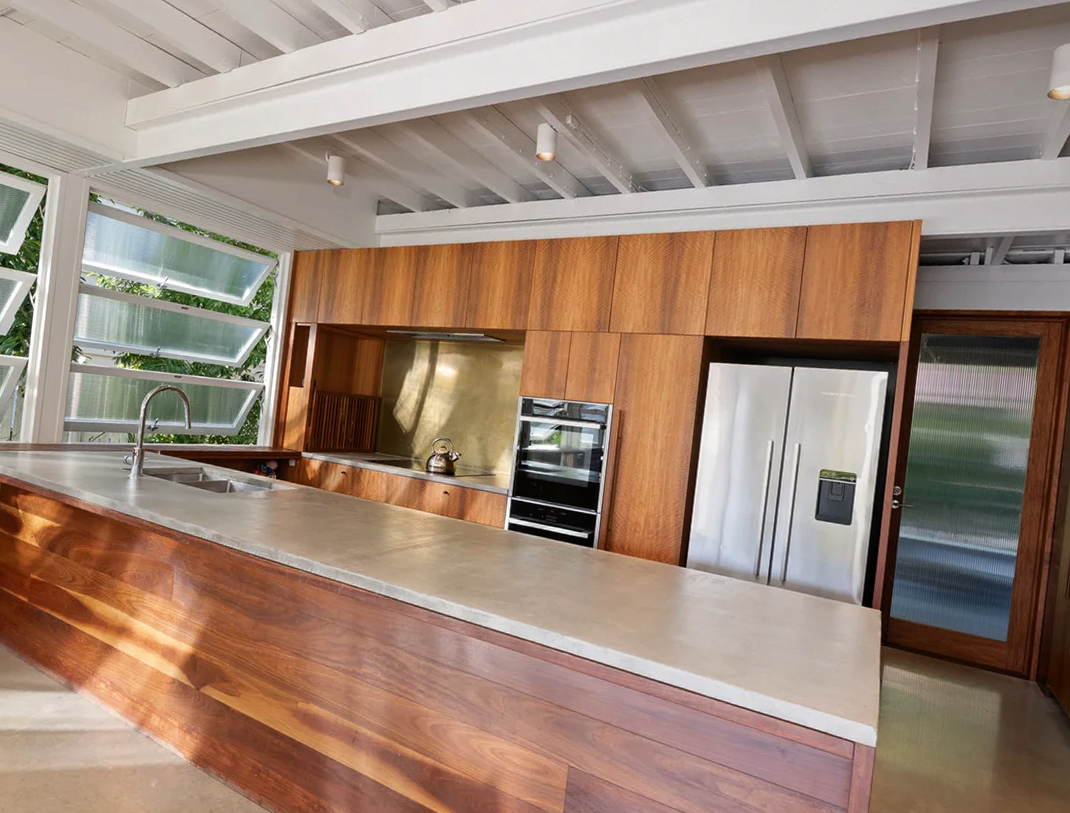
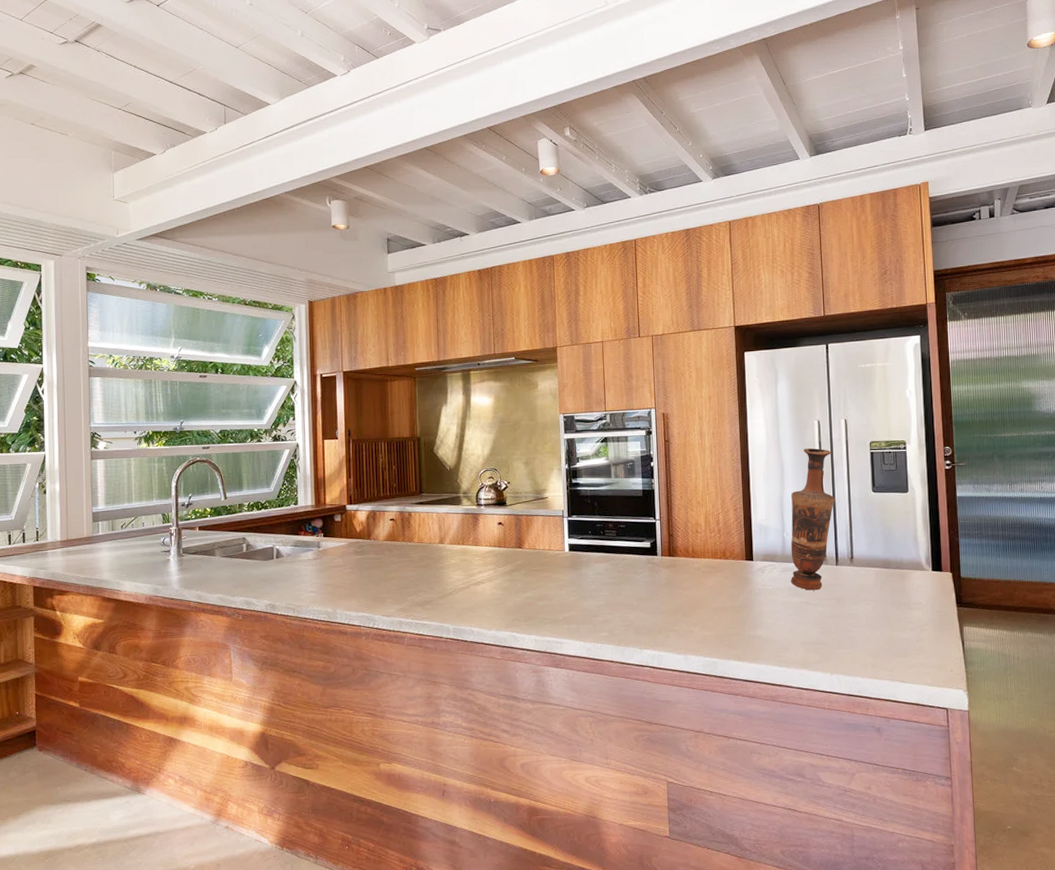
vase: none [720,466,781,606] -> present [790,448,835,590]

